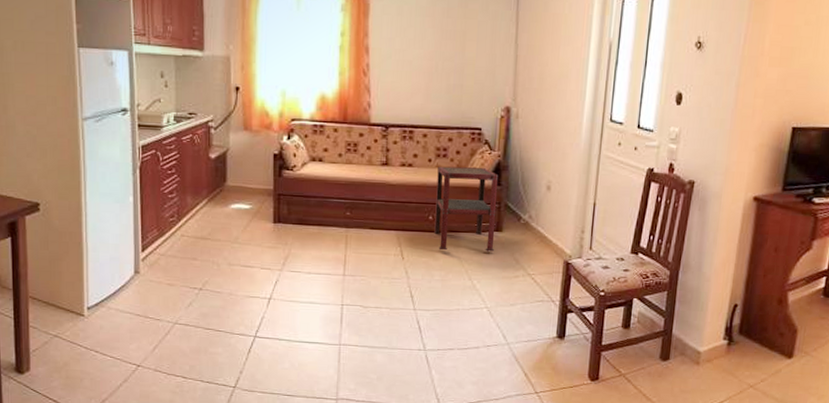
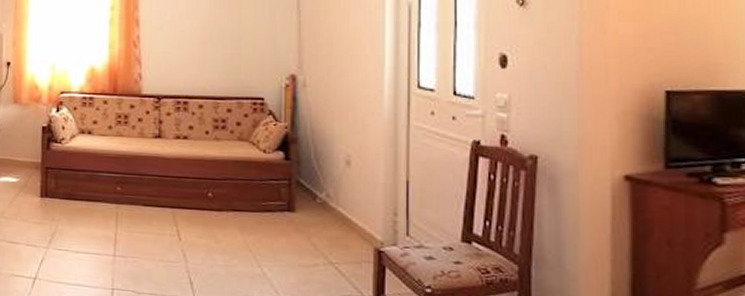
side table: present [434,166,499,252] -> none [215,138,287,235]

